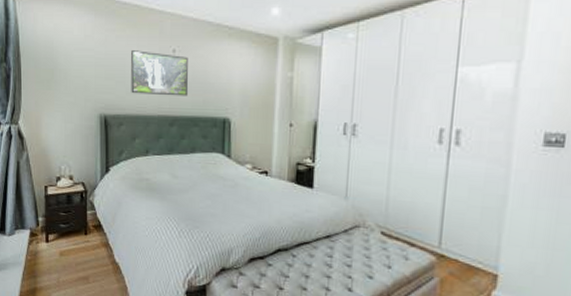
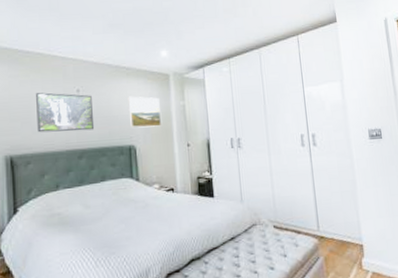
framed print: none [226,61,263,100] -> present [128,96,162,128]

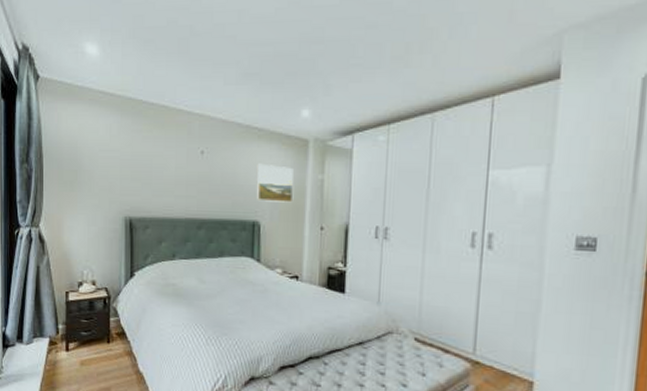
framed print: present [36,92,95,133] -> none [157,152,217,199]

